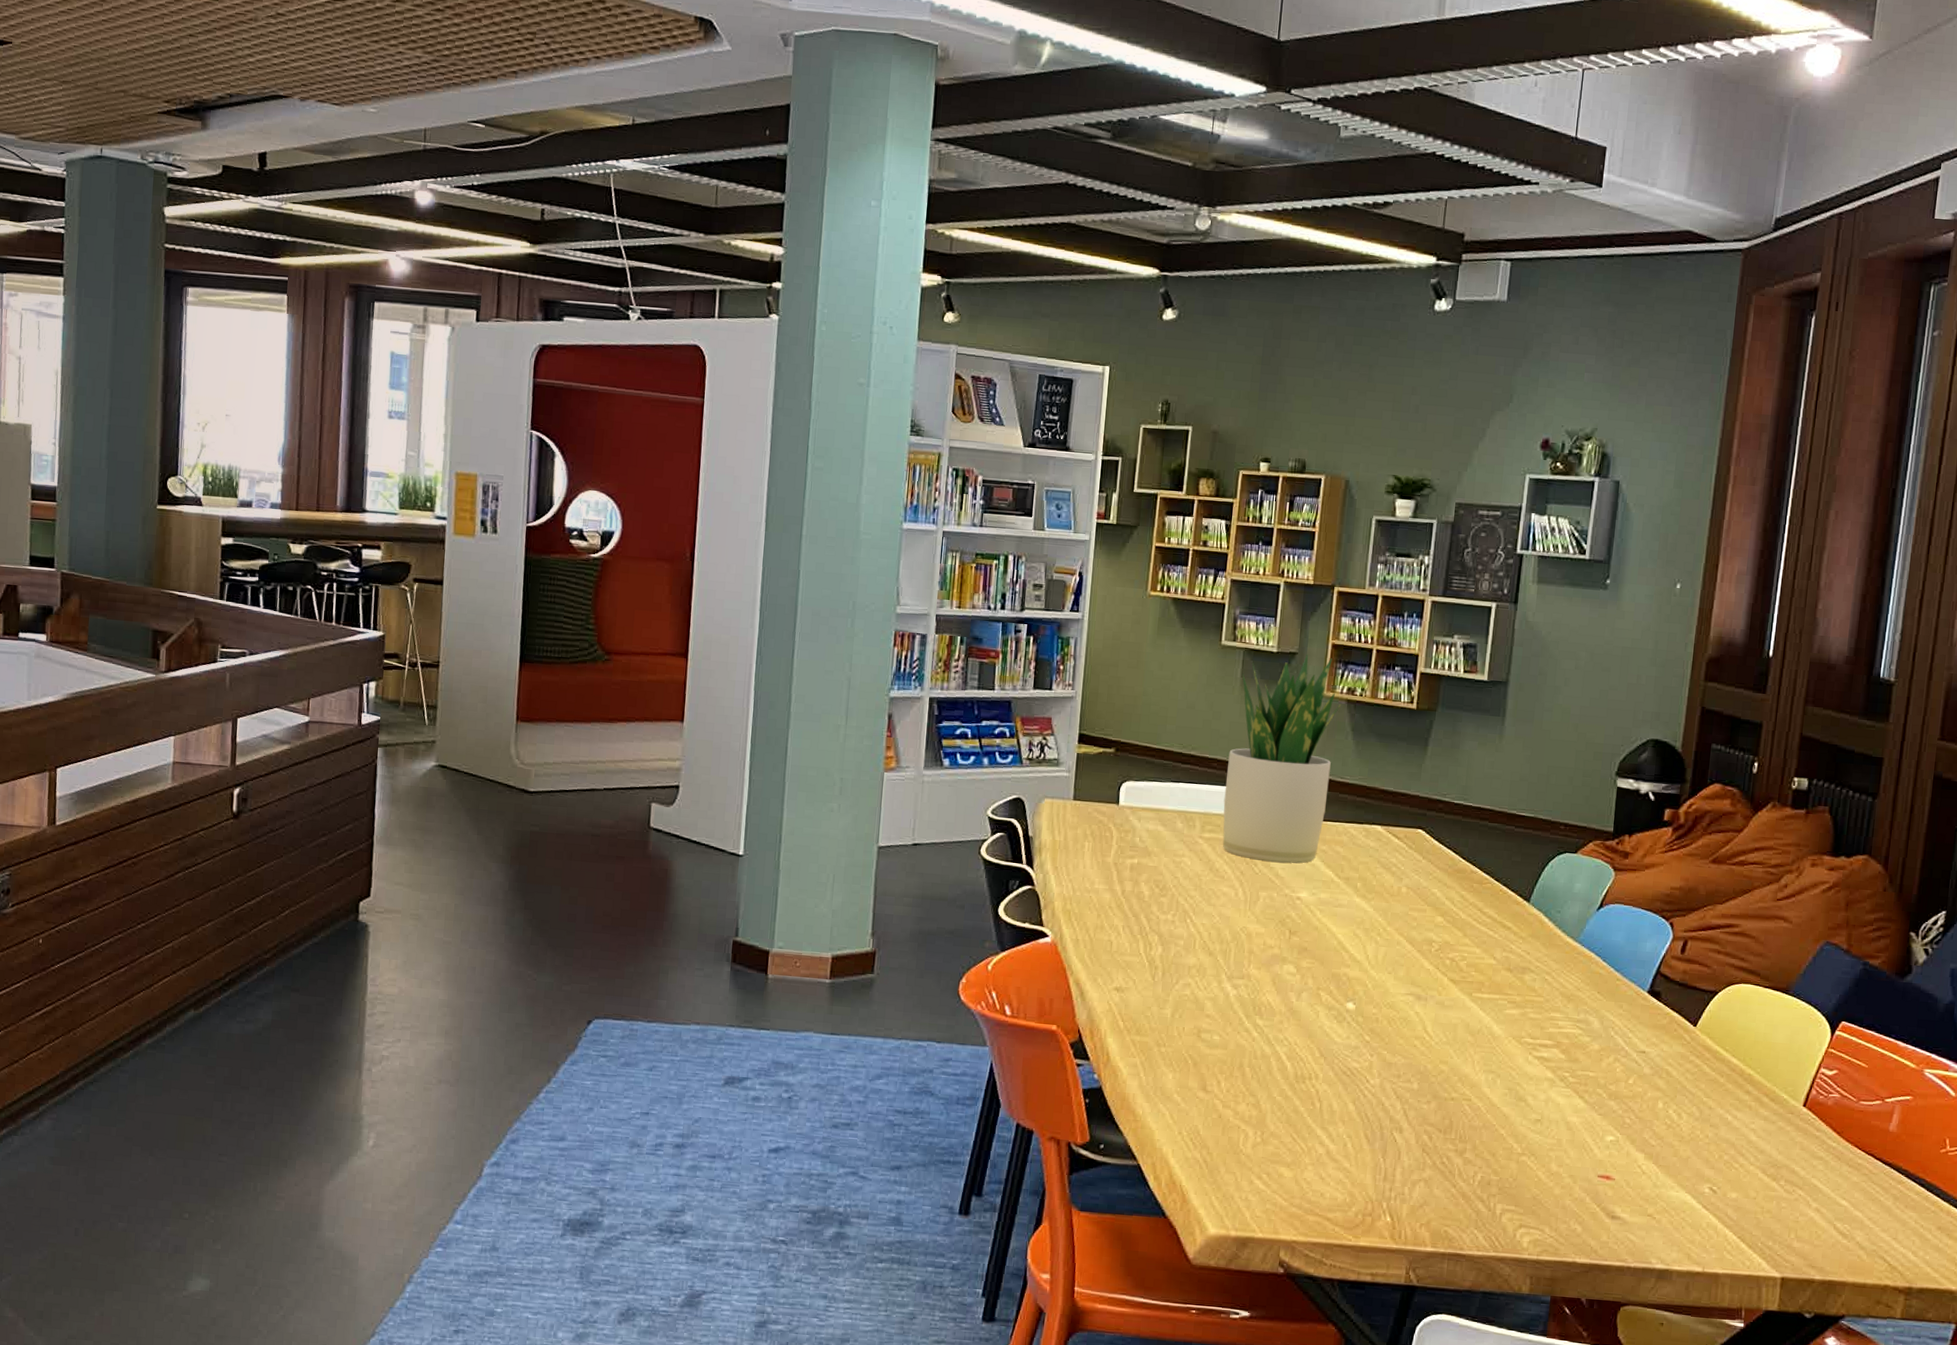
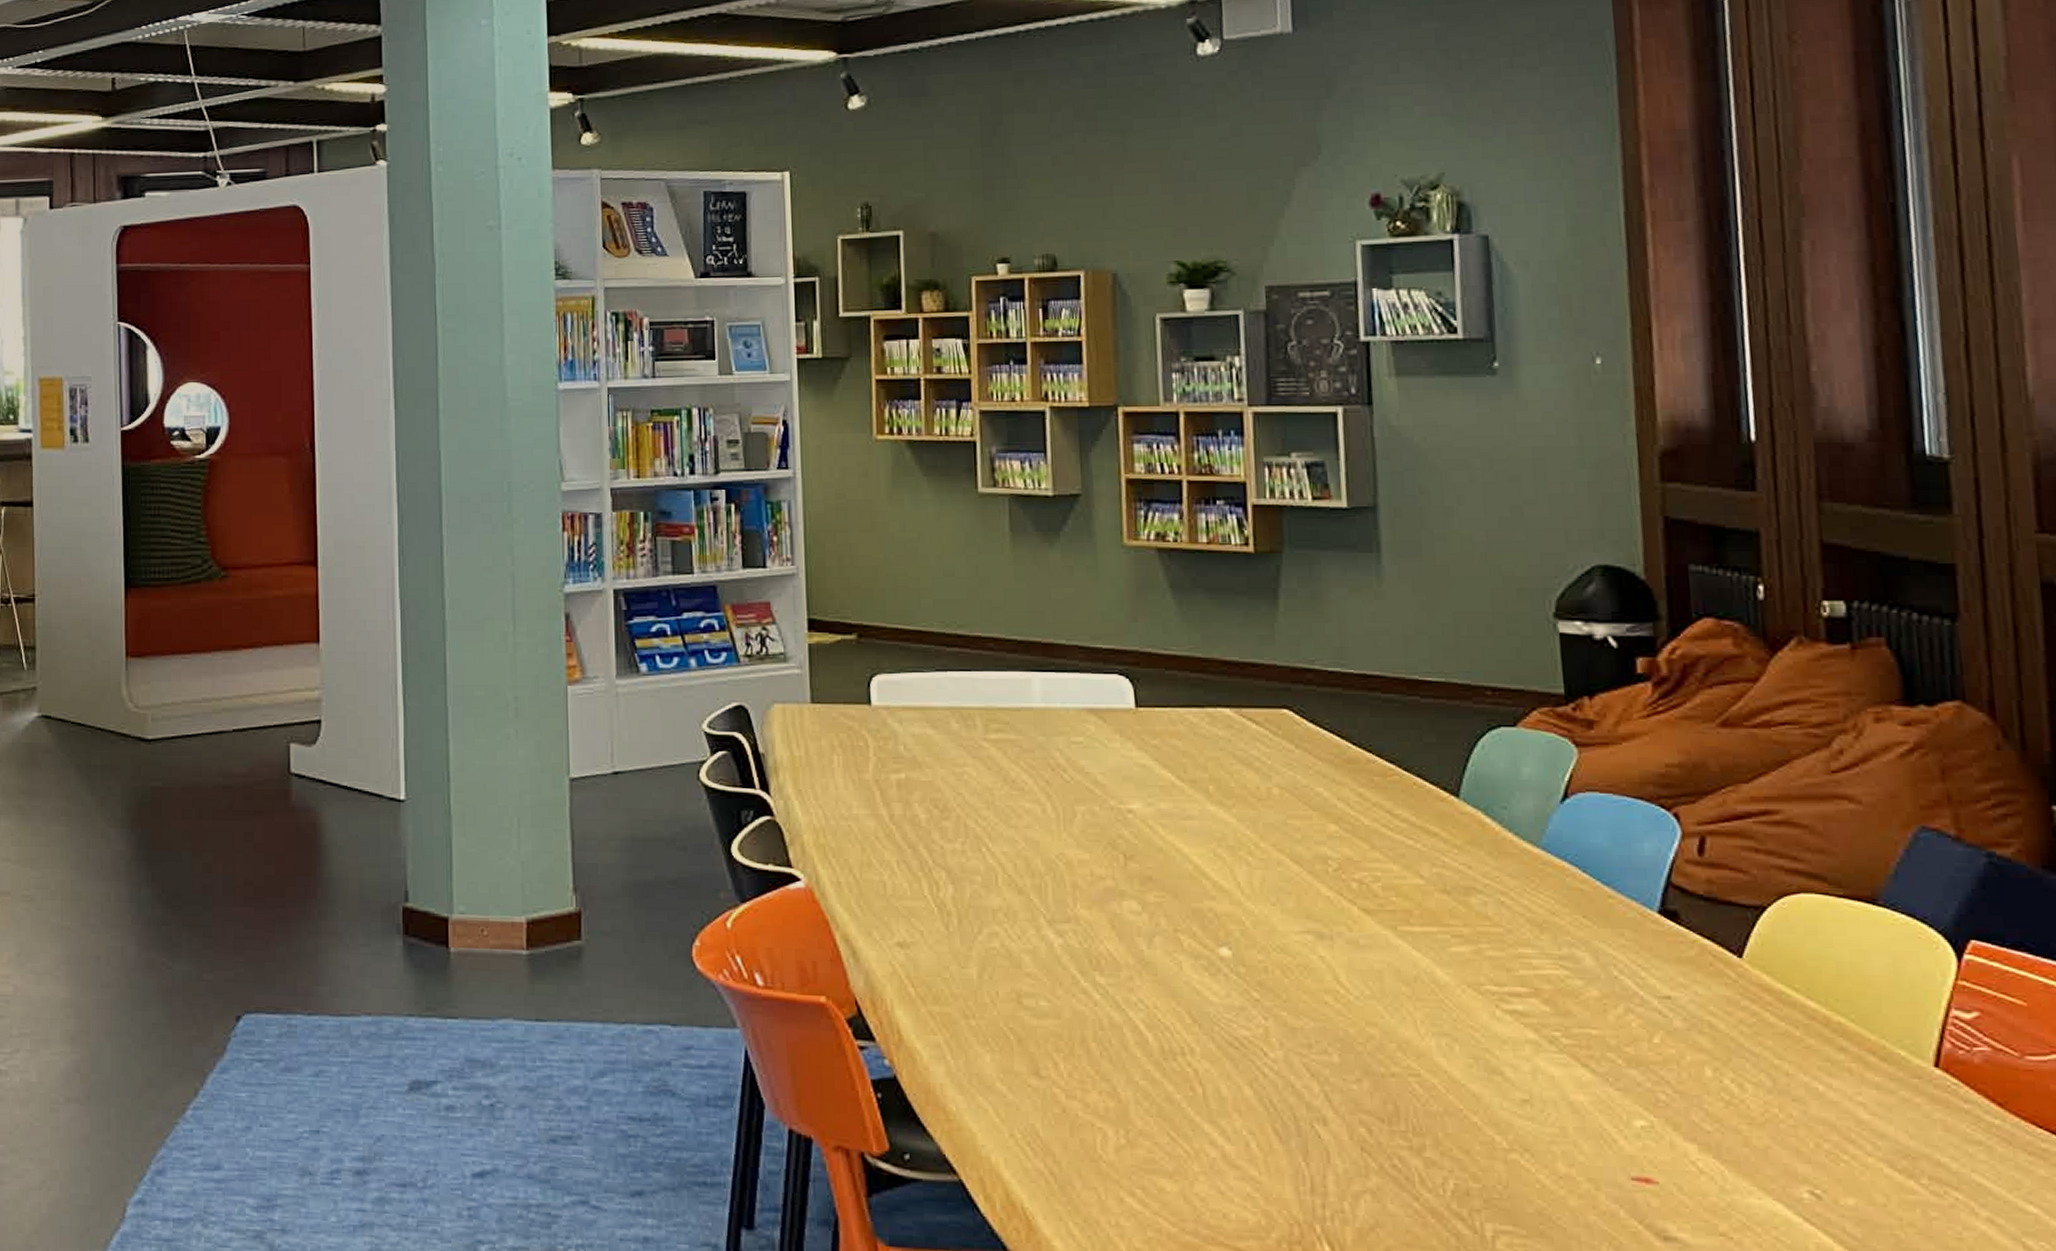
planter: present [1222,654,1342,863] -> none [1008,494,1151,765]

